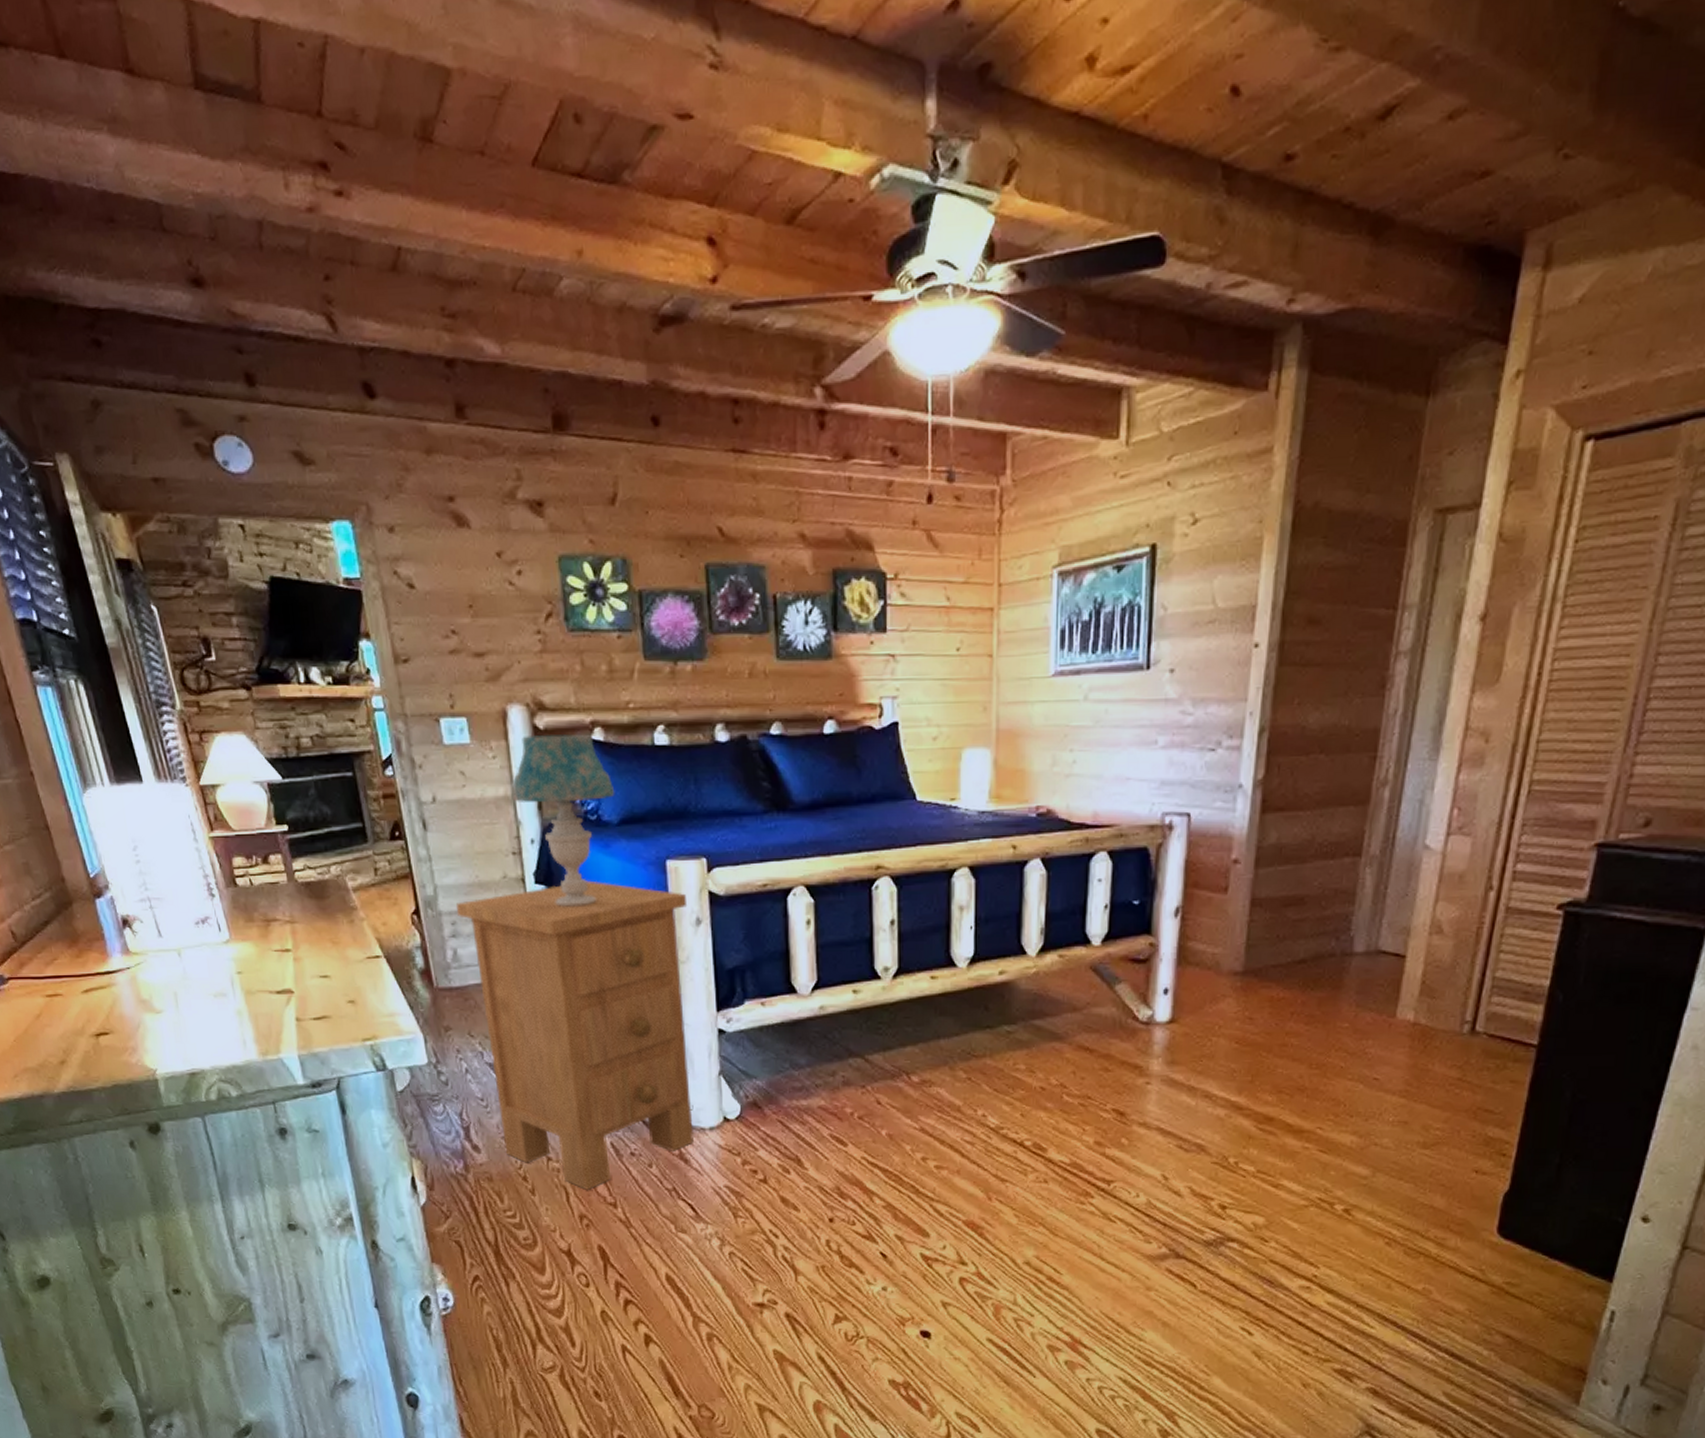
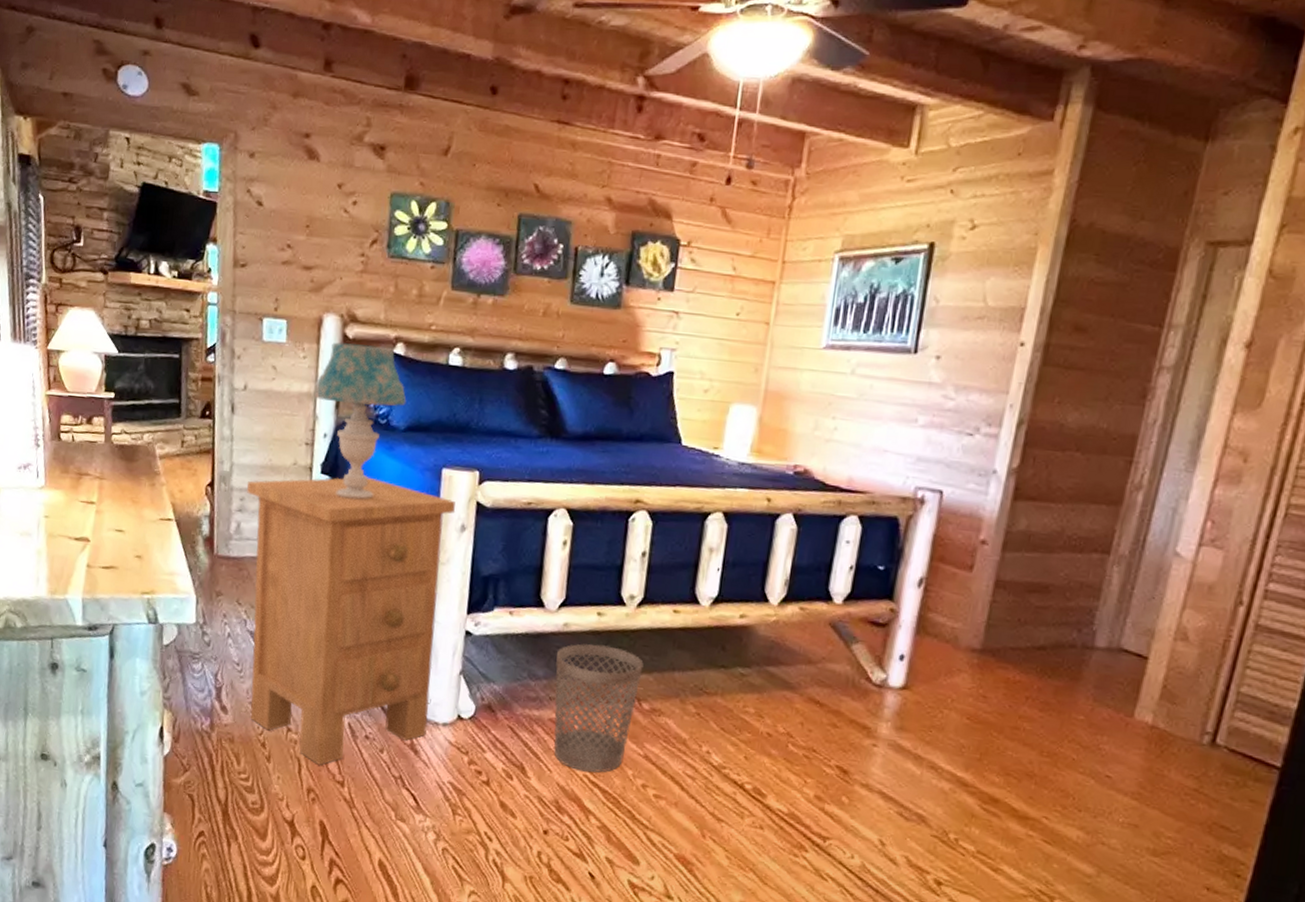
wastebasket: none [817,1023,907,1154] -> present [554,644,644,773]

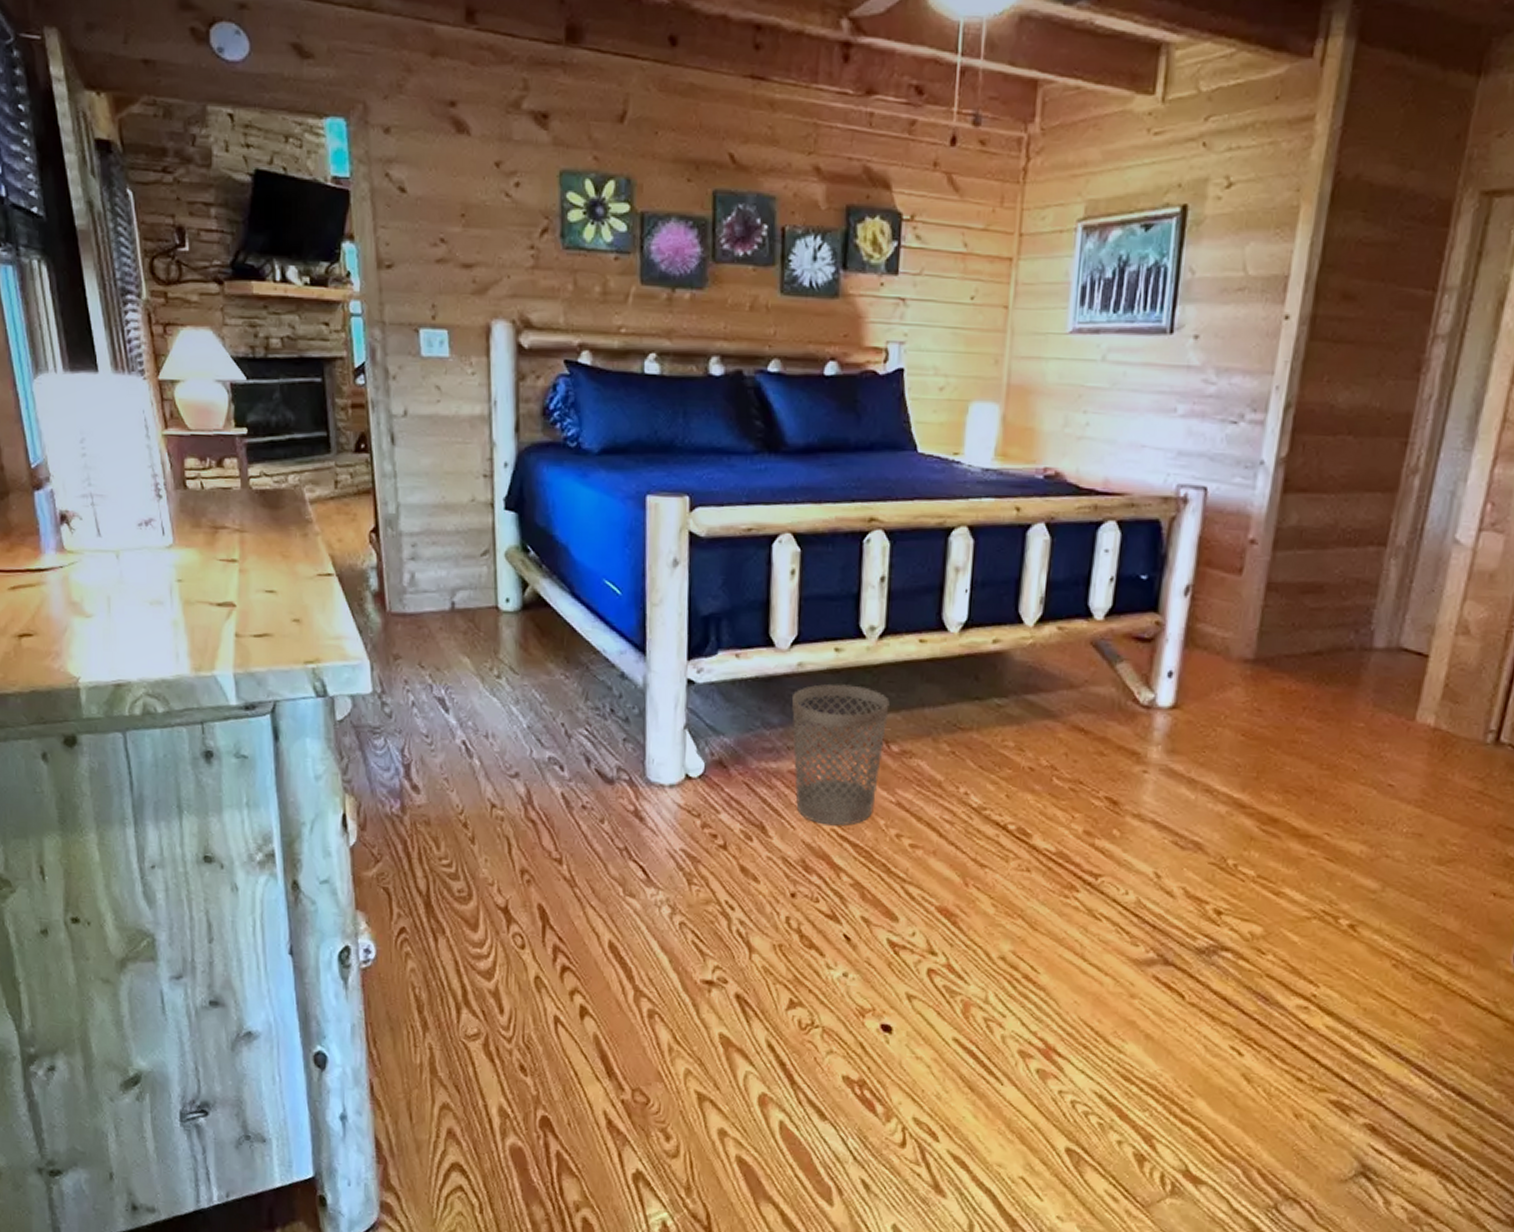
nightstand: present [246,477,456,765] -> none [418,510,665,843]
table lamp: present [313,342,407,500] -> none [488,354,598,538]

